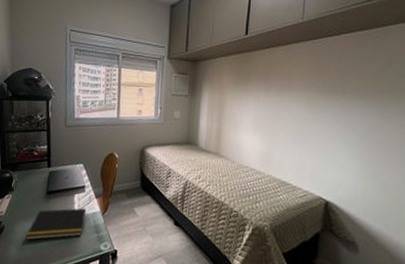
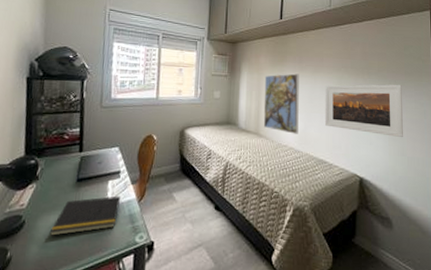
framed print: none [224,93,264,155] -> present [263,73,300,134]
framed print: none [289,104,381,161] -> present [324,84,403,137]

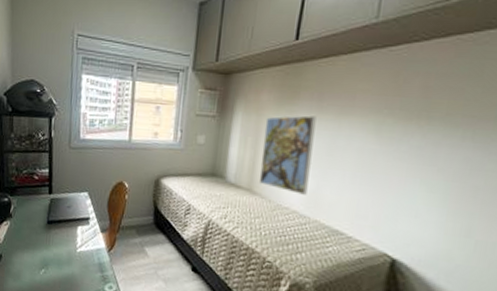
notepad: present [49,195,121,236] -> none [23,241,91,274]
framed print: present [324,84,403,137] -> none [346,132,485,212]

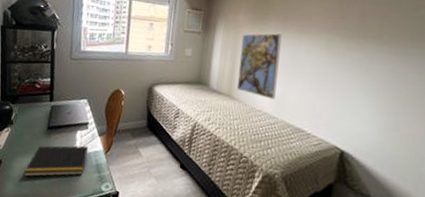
notepad: none [23,241,91,274] -> present [23,145,89,177]

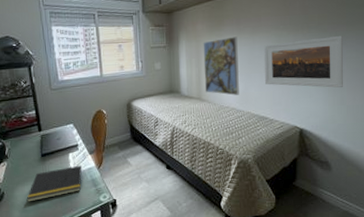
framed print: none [306,47,405,111] -> present [263,35,343,88]

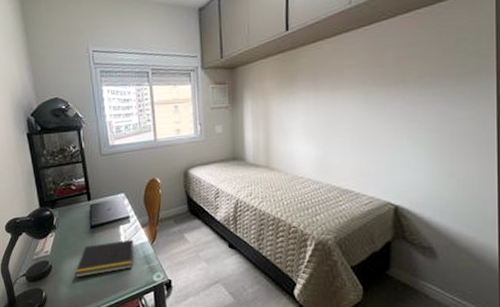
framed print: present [203,36,240,95] -> none [272,94,317,164]
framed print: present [263,35,343,88] -> none [346,90,452,156]

